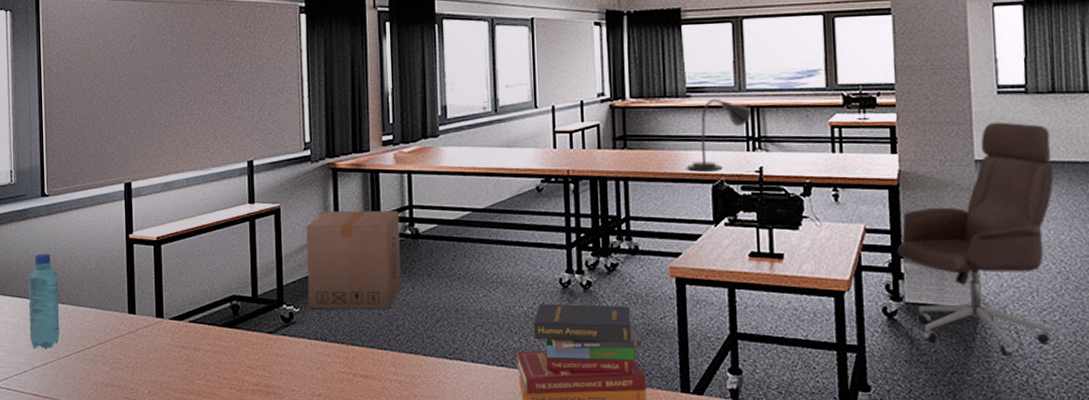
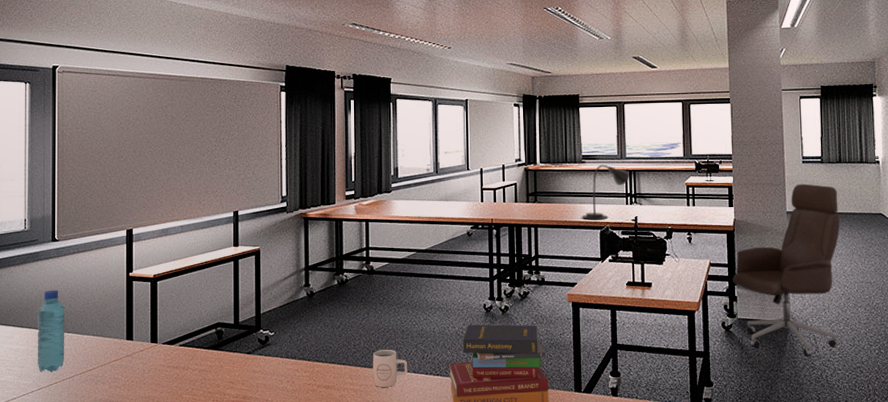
cardboard box: present [306,211,402,309] -> none [281,252,359,332]
mug: none [420,333,465,379] -> present [372,350,408,387]

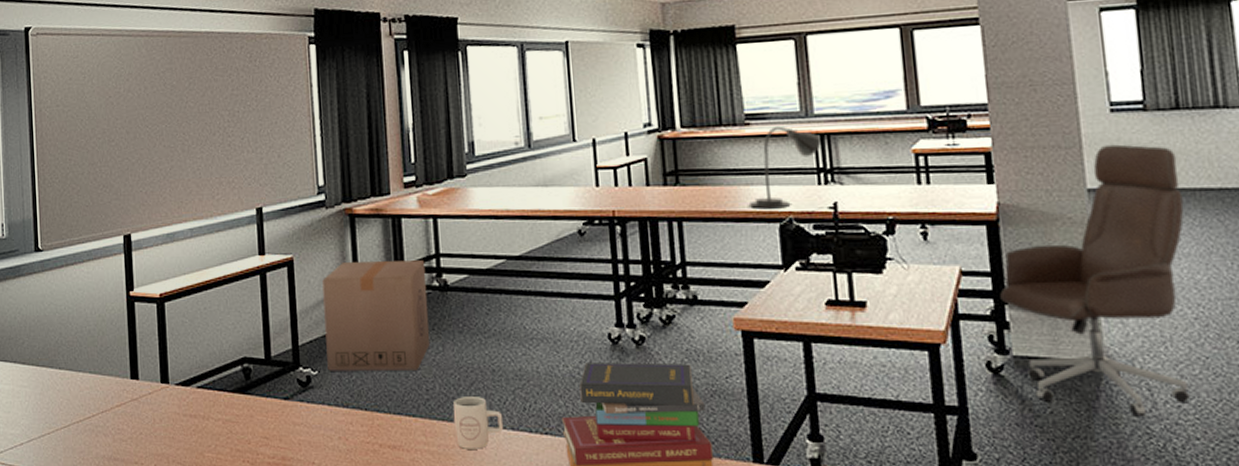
water bottle: present [37,290,65,371] -> none [22,314,58,418]
cardboard box: none [281,252,359,332] -> present [322,260,431,371]

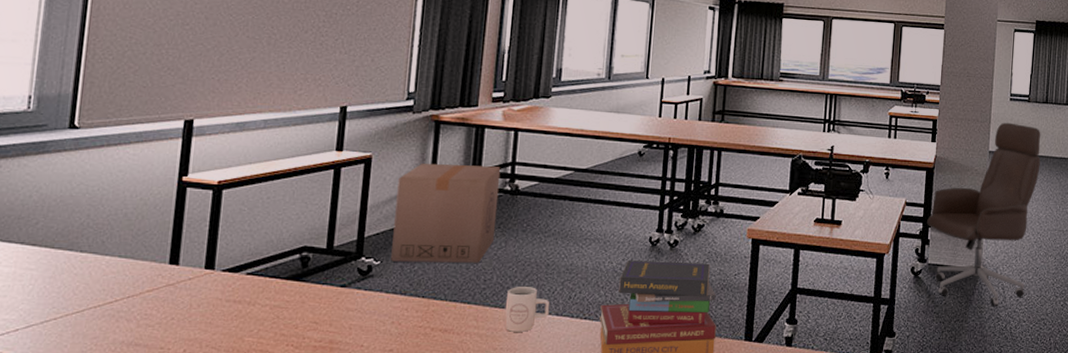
desk lamp: present [748,126,821,209] -> none [772,84,830,147]

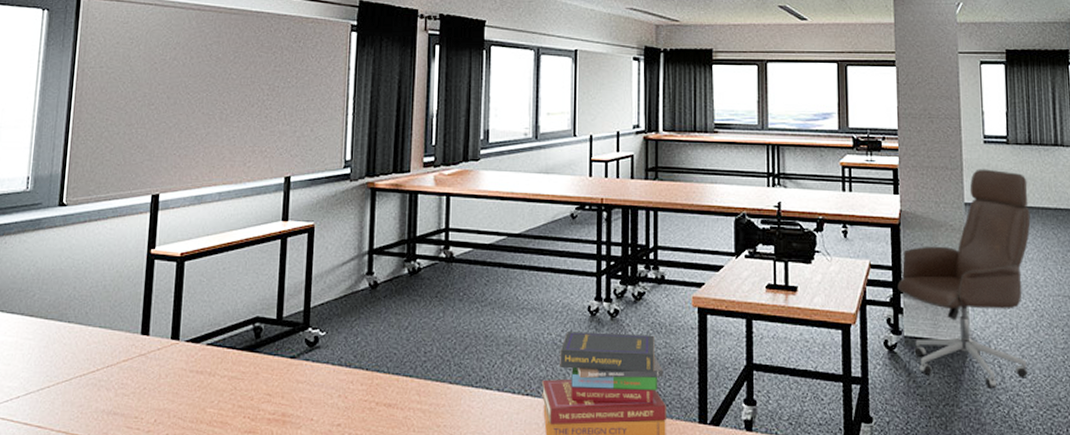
cardboard box: present [391,164,501,263] -> none [335,232,435,334]
mug: present [504,287,550,332] -> none [446,359,491,408]

